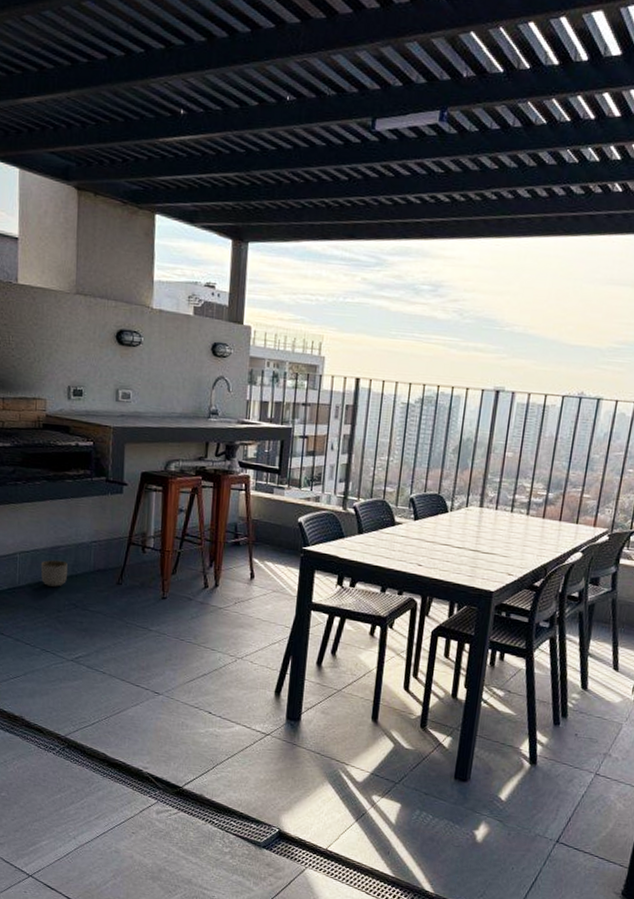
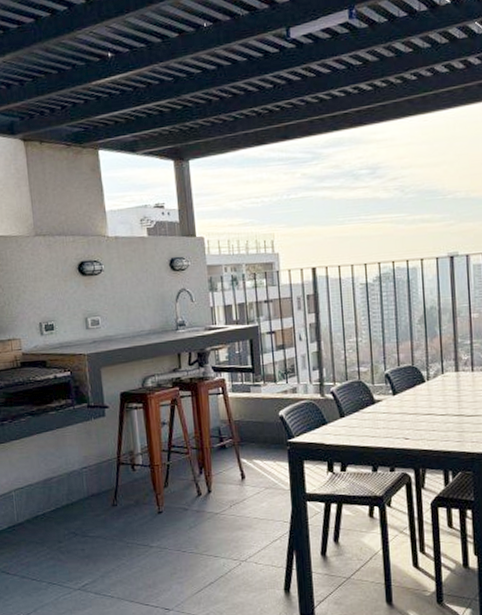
planter: present [40,559,68,587] -> none [36,491,63,519]

